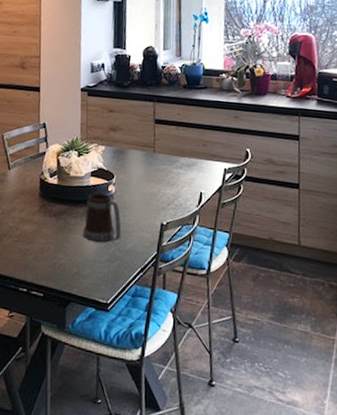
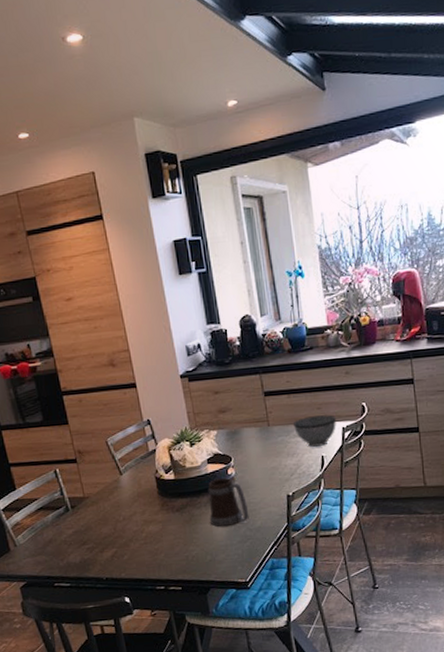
bowl: none [178,151,219,183] -> present [294,415,336,447]

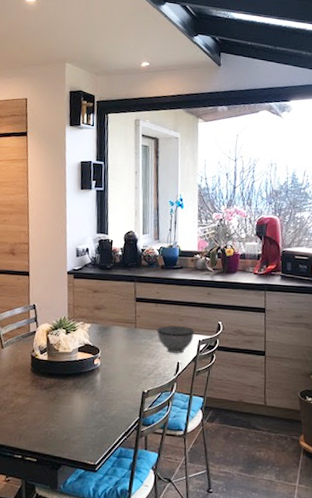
mug: present [208,477,249,527] -> none [71,366,107,411]

